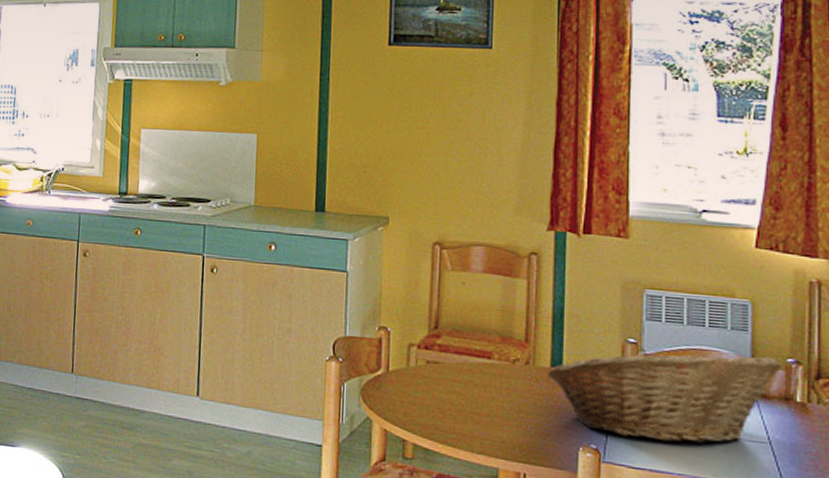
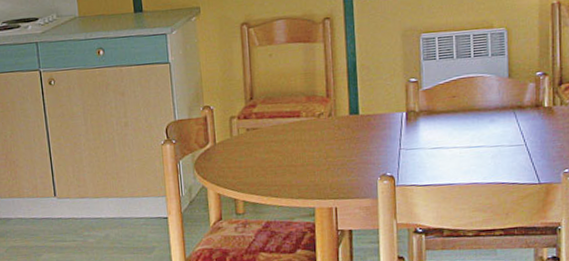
fruit basket: present [547,347,782,444] -> none [347,73,533,161]

